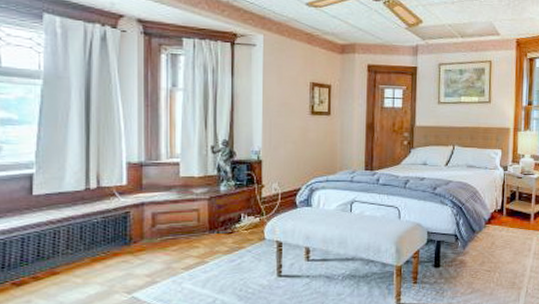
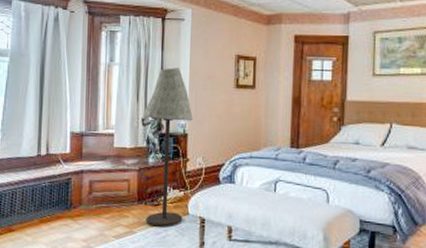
floor lamp: none [212,94,267,254] -> present [143,68,193,227]

